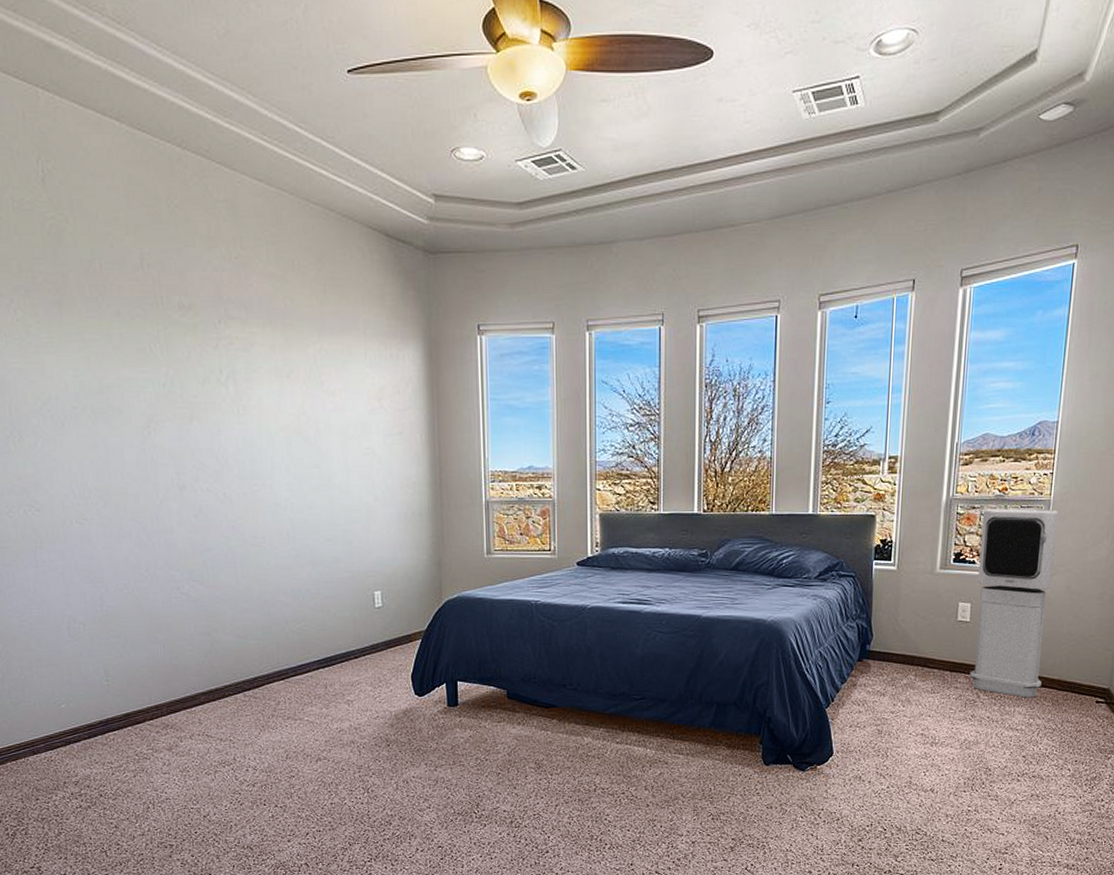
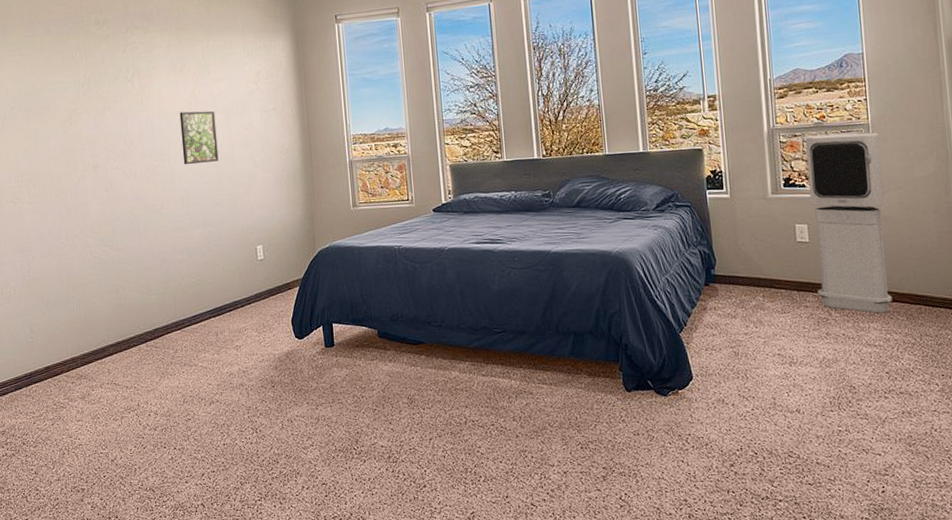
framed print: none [285,428,332,493] -> present [179,111,219,165]

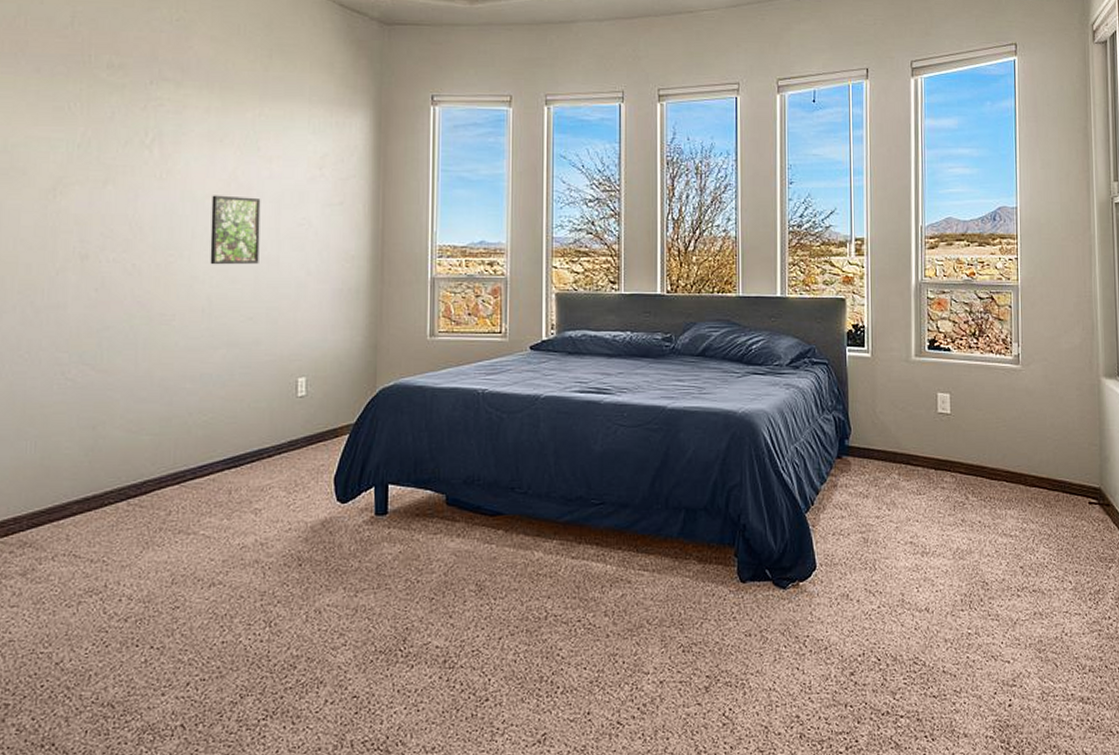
air purifier: present [805,131,892,314] -> none [953,293,1031,499]

